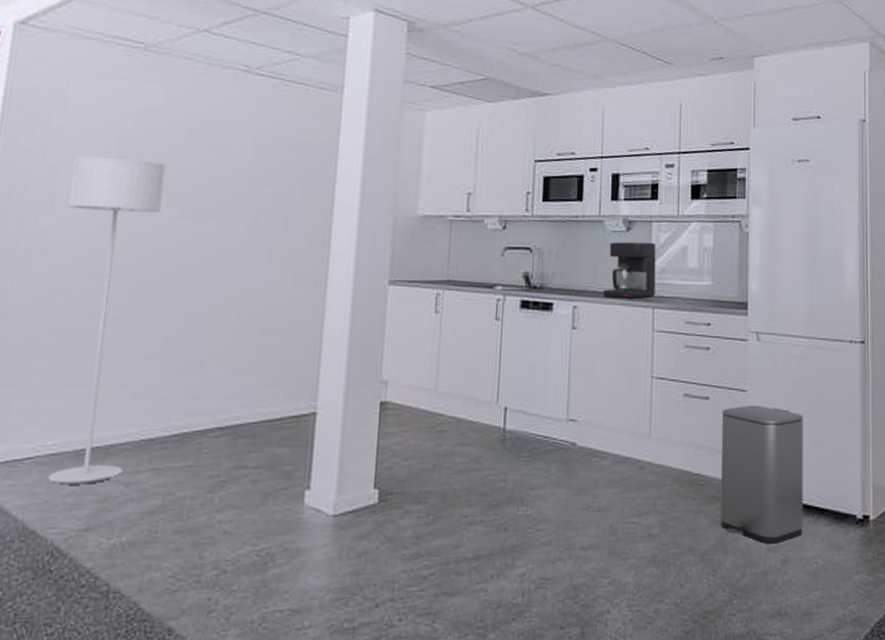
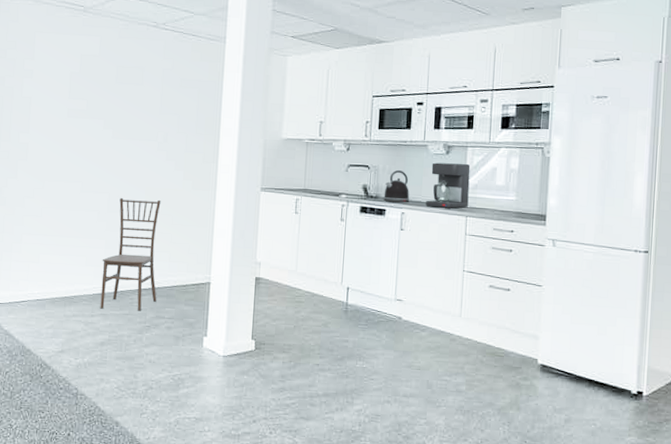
floor lamp: present [47,156,166,485] -> none [36,91,102,322]
dining chair: none [150,300,248,461] -> present [100,197,161,311]
kettle: none [550,252,584,294] -> present [383,169,410,203]
pedal bin: present [720,405,803,544] -> none [515,297,590,407]

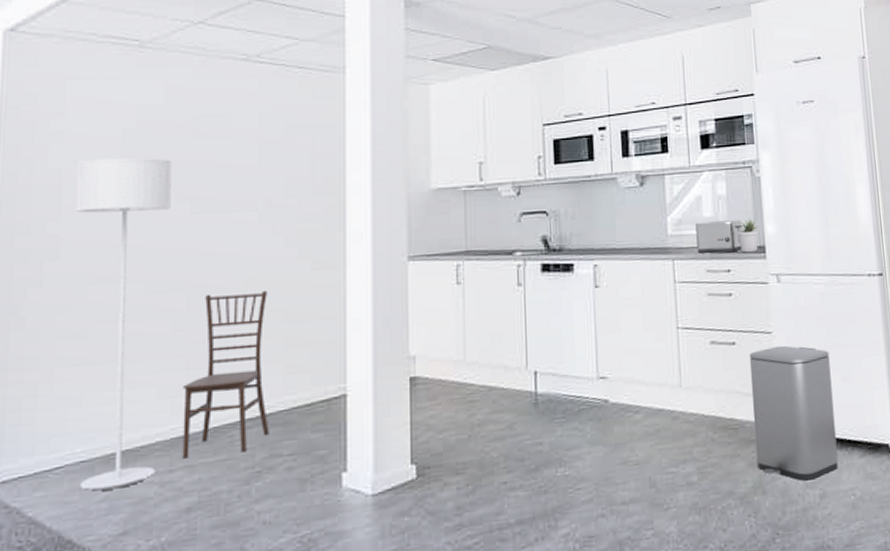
floor lamp: none [36,91,102,322] -> present [75,157,172,491]
kettle: present [383,169,410,203] -> none [569,212,602,254]
coffee maker: present [426,162,471,209] -> none [622,195,674,254]
toaster: none [487,188,530,217] -> present [695,219,744,253]
pedal bin: none [515,297,590,407] -> present [749,345,838,481]
potted plant: none [522,190,543,219] -> present [736,218,760,253]

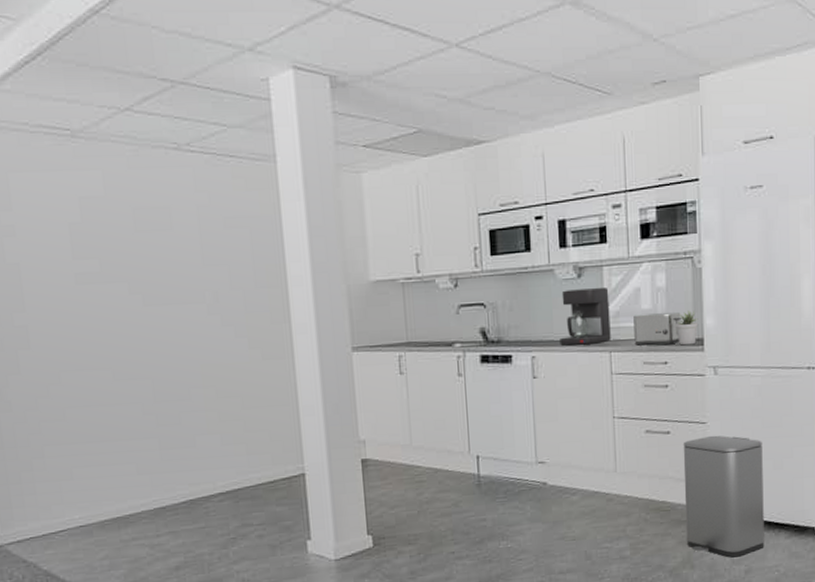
floor lamp: present [75,157,172,491] -> none [32,250,144,551]
dining chair: present [182,290,269,459] -> none [158,378,240,526]
coffee maker: none [622,195,674,254] -> present [560,287,611,346]

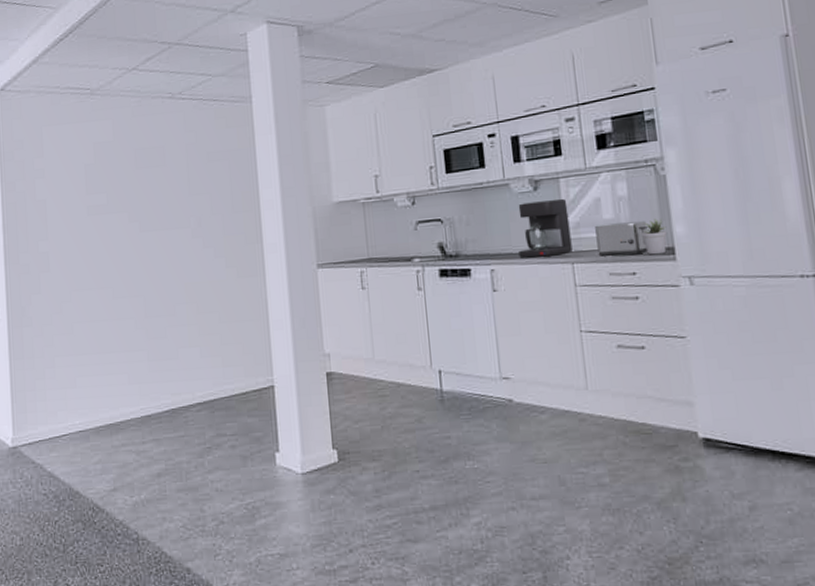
pedal bin: present [683,435,765,558] -> none [660,350,770,491]

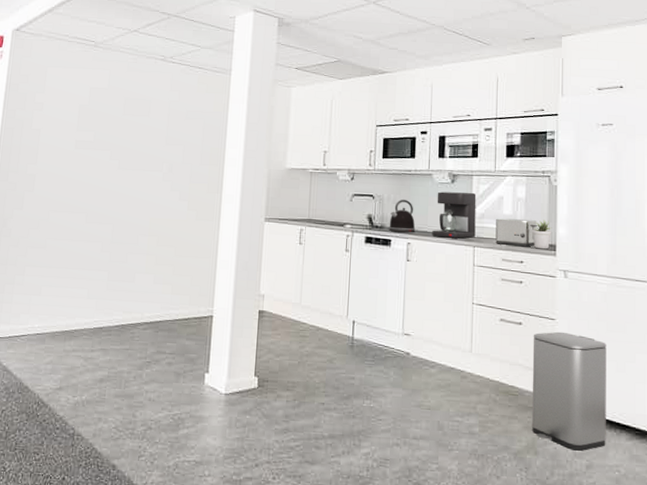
kettle: none [465,218,499,260] -> present [389,199,416,233]
pedal bin: none [660,350,770,491] -> present [531,331,606,451]

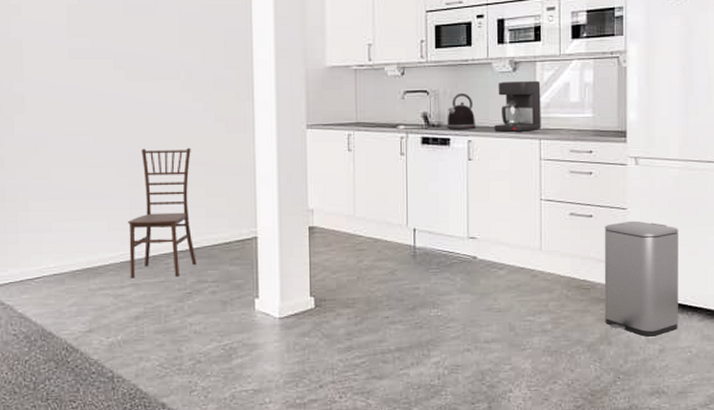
dining chair: none [100,228,165,346] -> present [127,147,197,278]
toaster: present [495,217,538,247] -> none [562,105,607,136]
potted plant: present [531,220,552,250] -> none [600,105,622,137]

